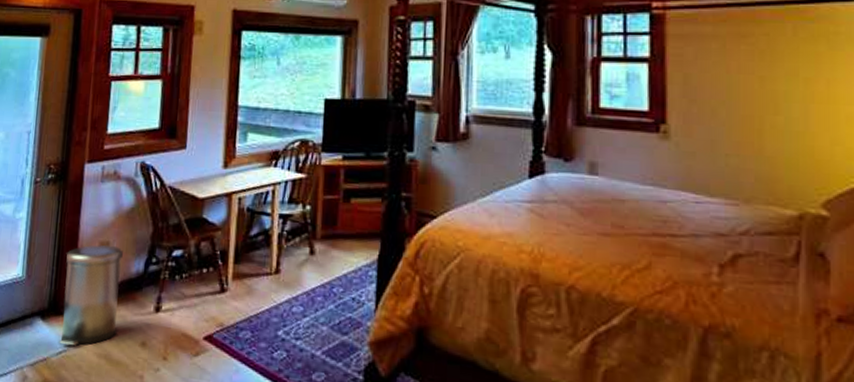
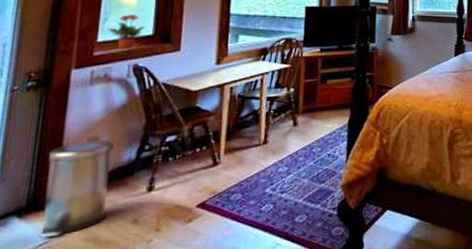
potted plant: none [116,103,152,144] -> present [107,14,145,50]

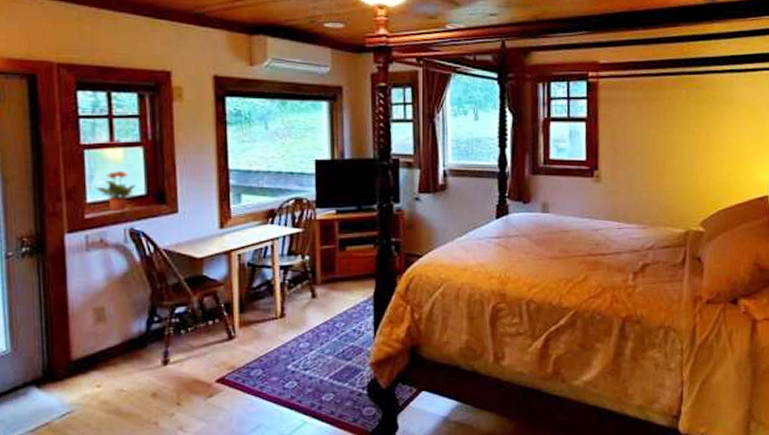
pedal bin: present [39,140,114,238] -> none [55,311,124,408]

